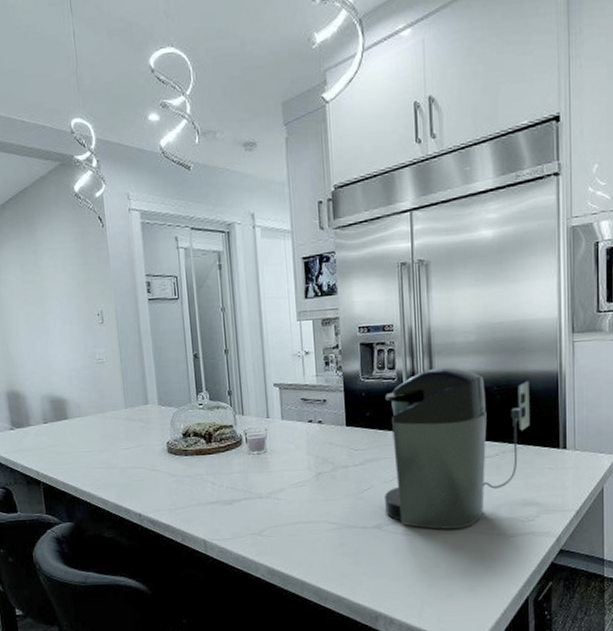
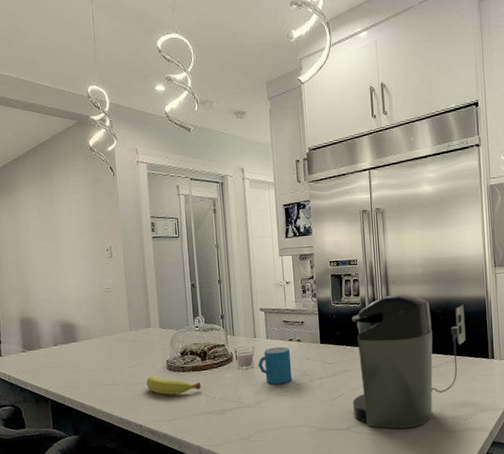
fruit: none [145,458,206,482] -> present [146,375,201,396]
mug: none [271,429,312,473] -> present [257,346,293,385]

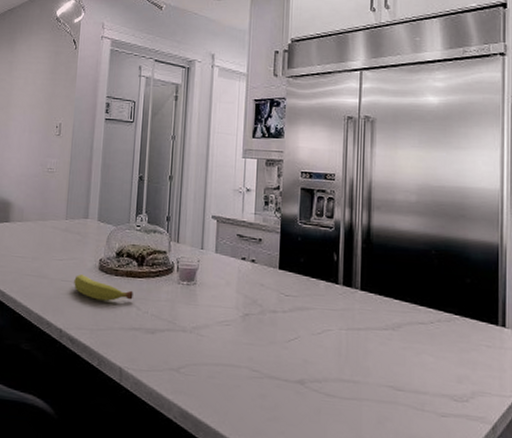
mug: present [257,346,293,385] -> none [201,264,242,310]
coffee maker: present [352,294,466,429] -> none [309,223,468,398]

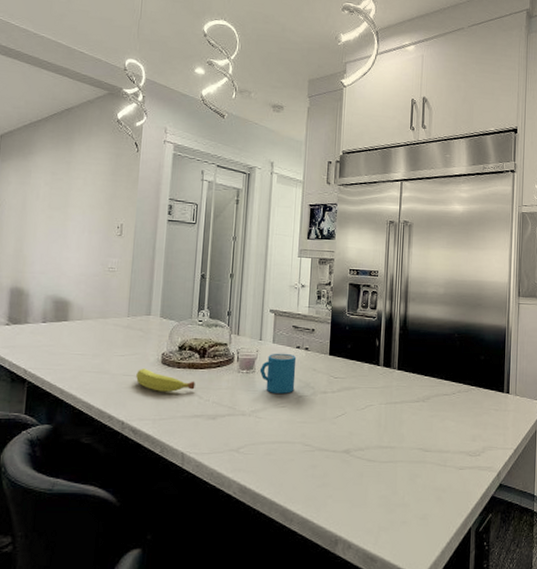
mug: none [201,264,242,310] -> present [259,353,297,394]

